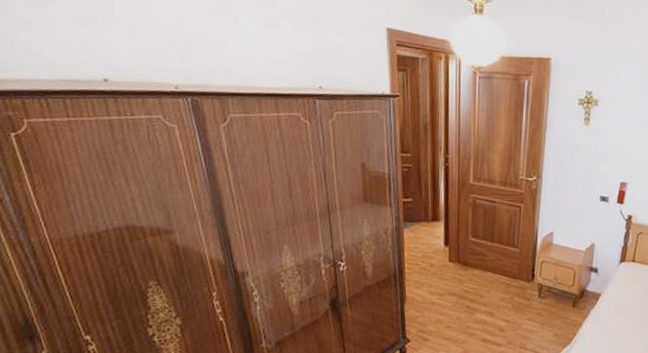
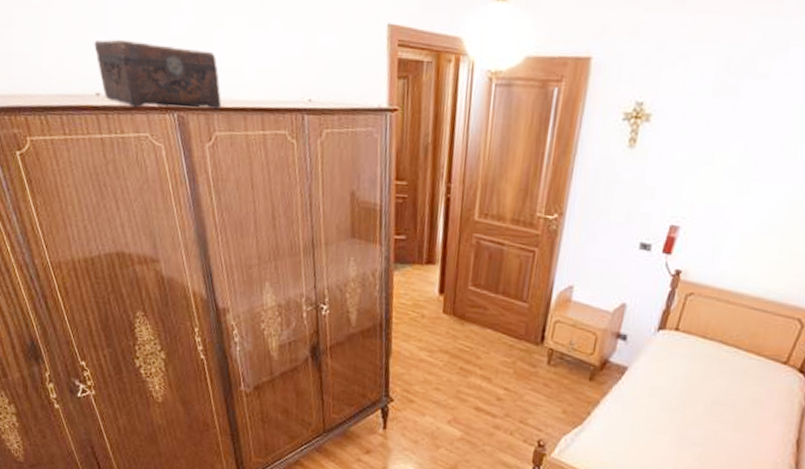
decorative box: none [102,31,235,95] -> present [94,39,221,110]

